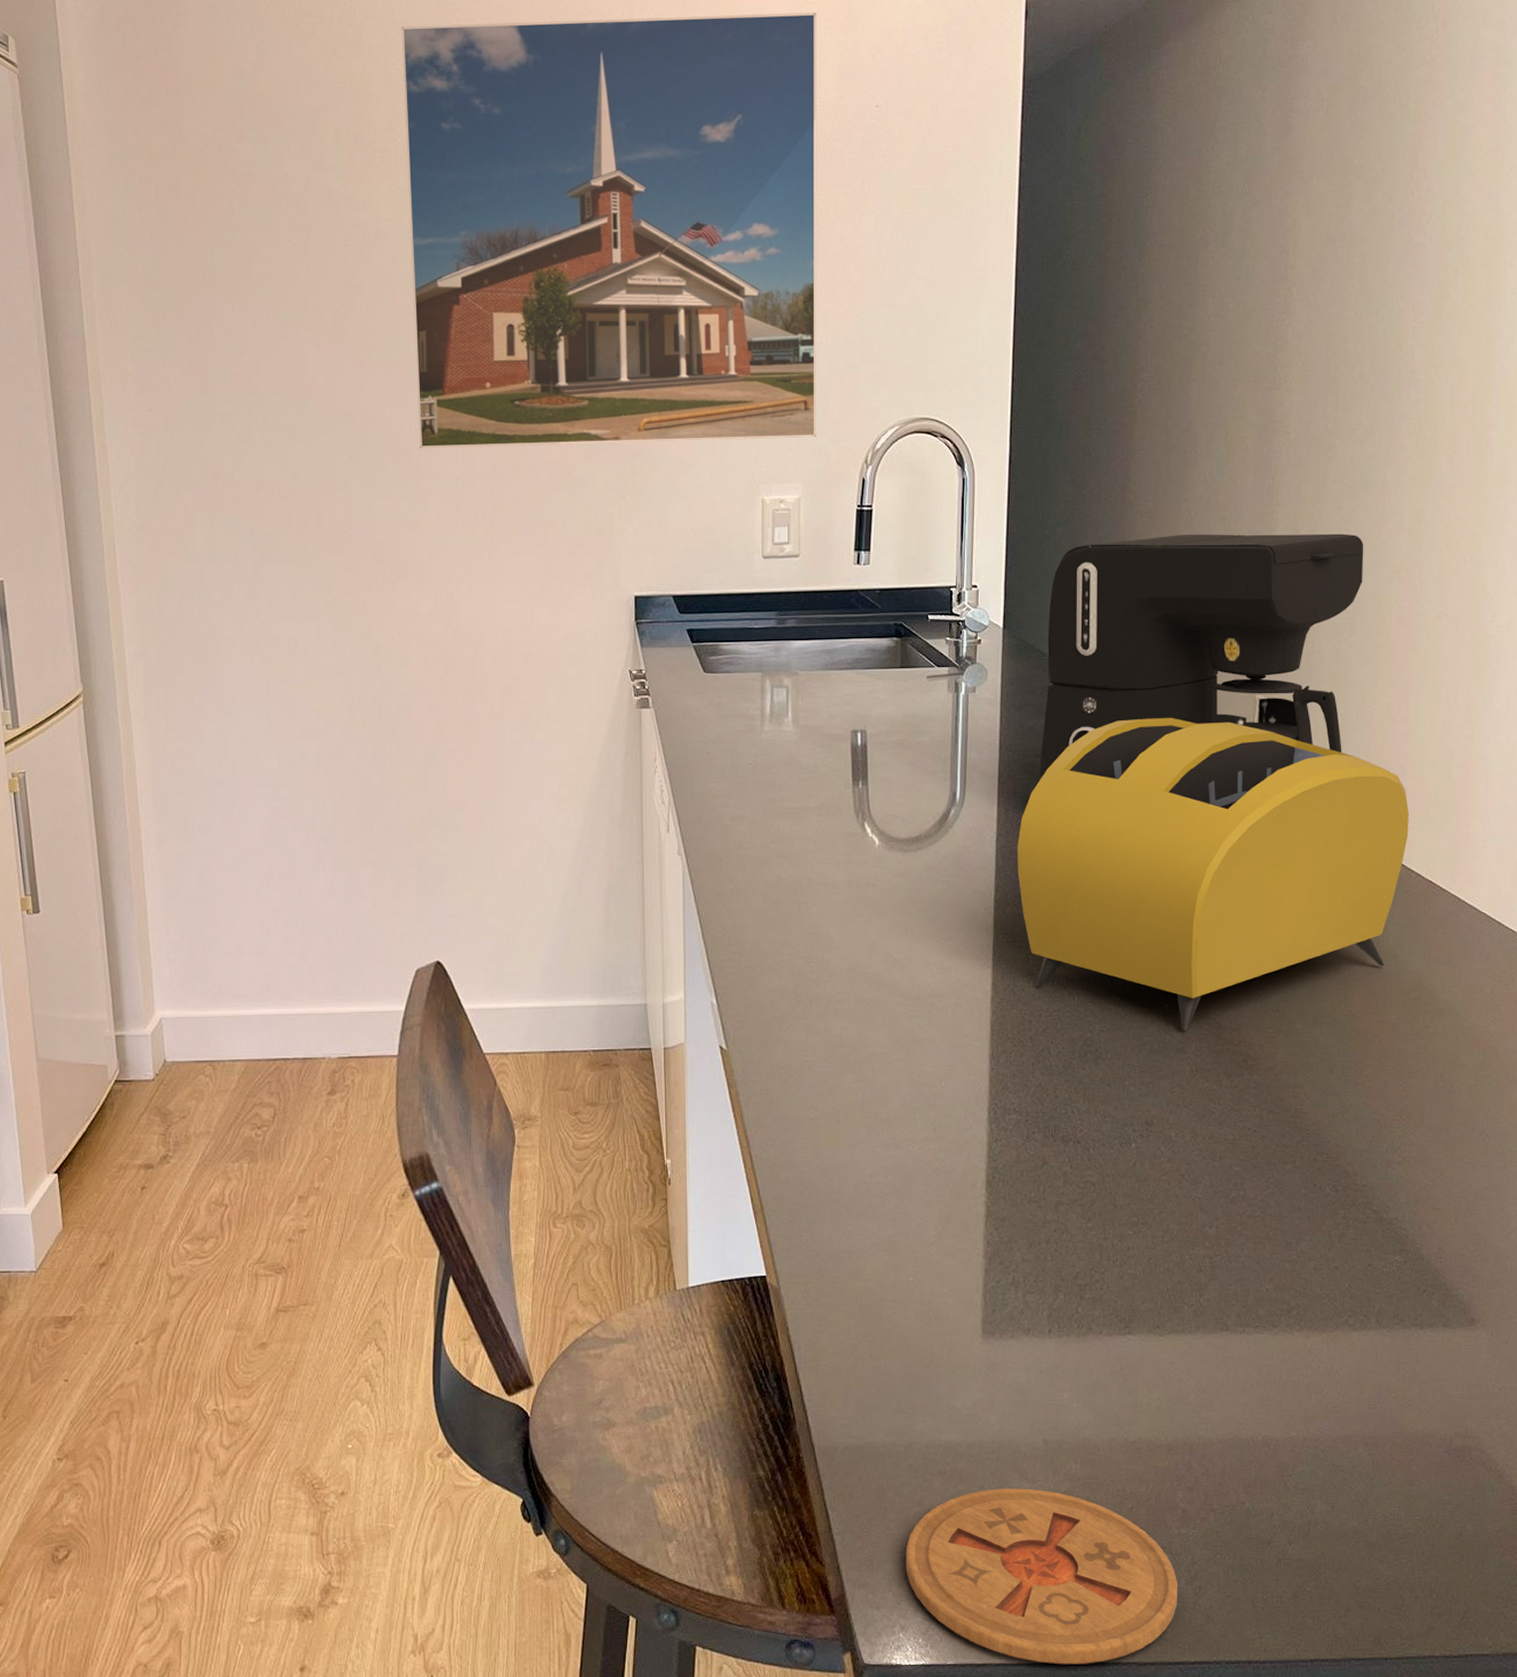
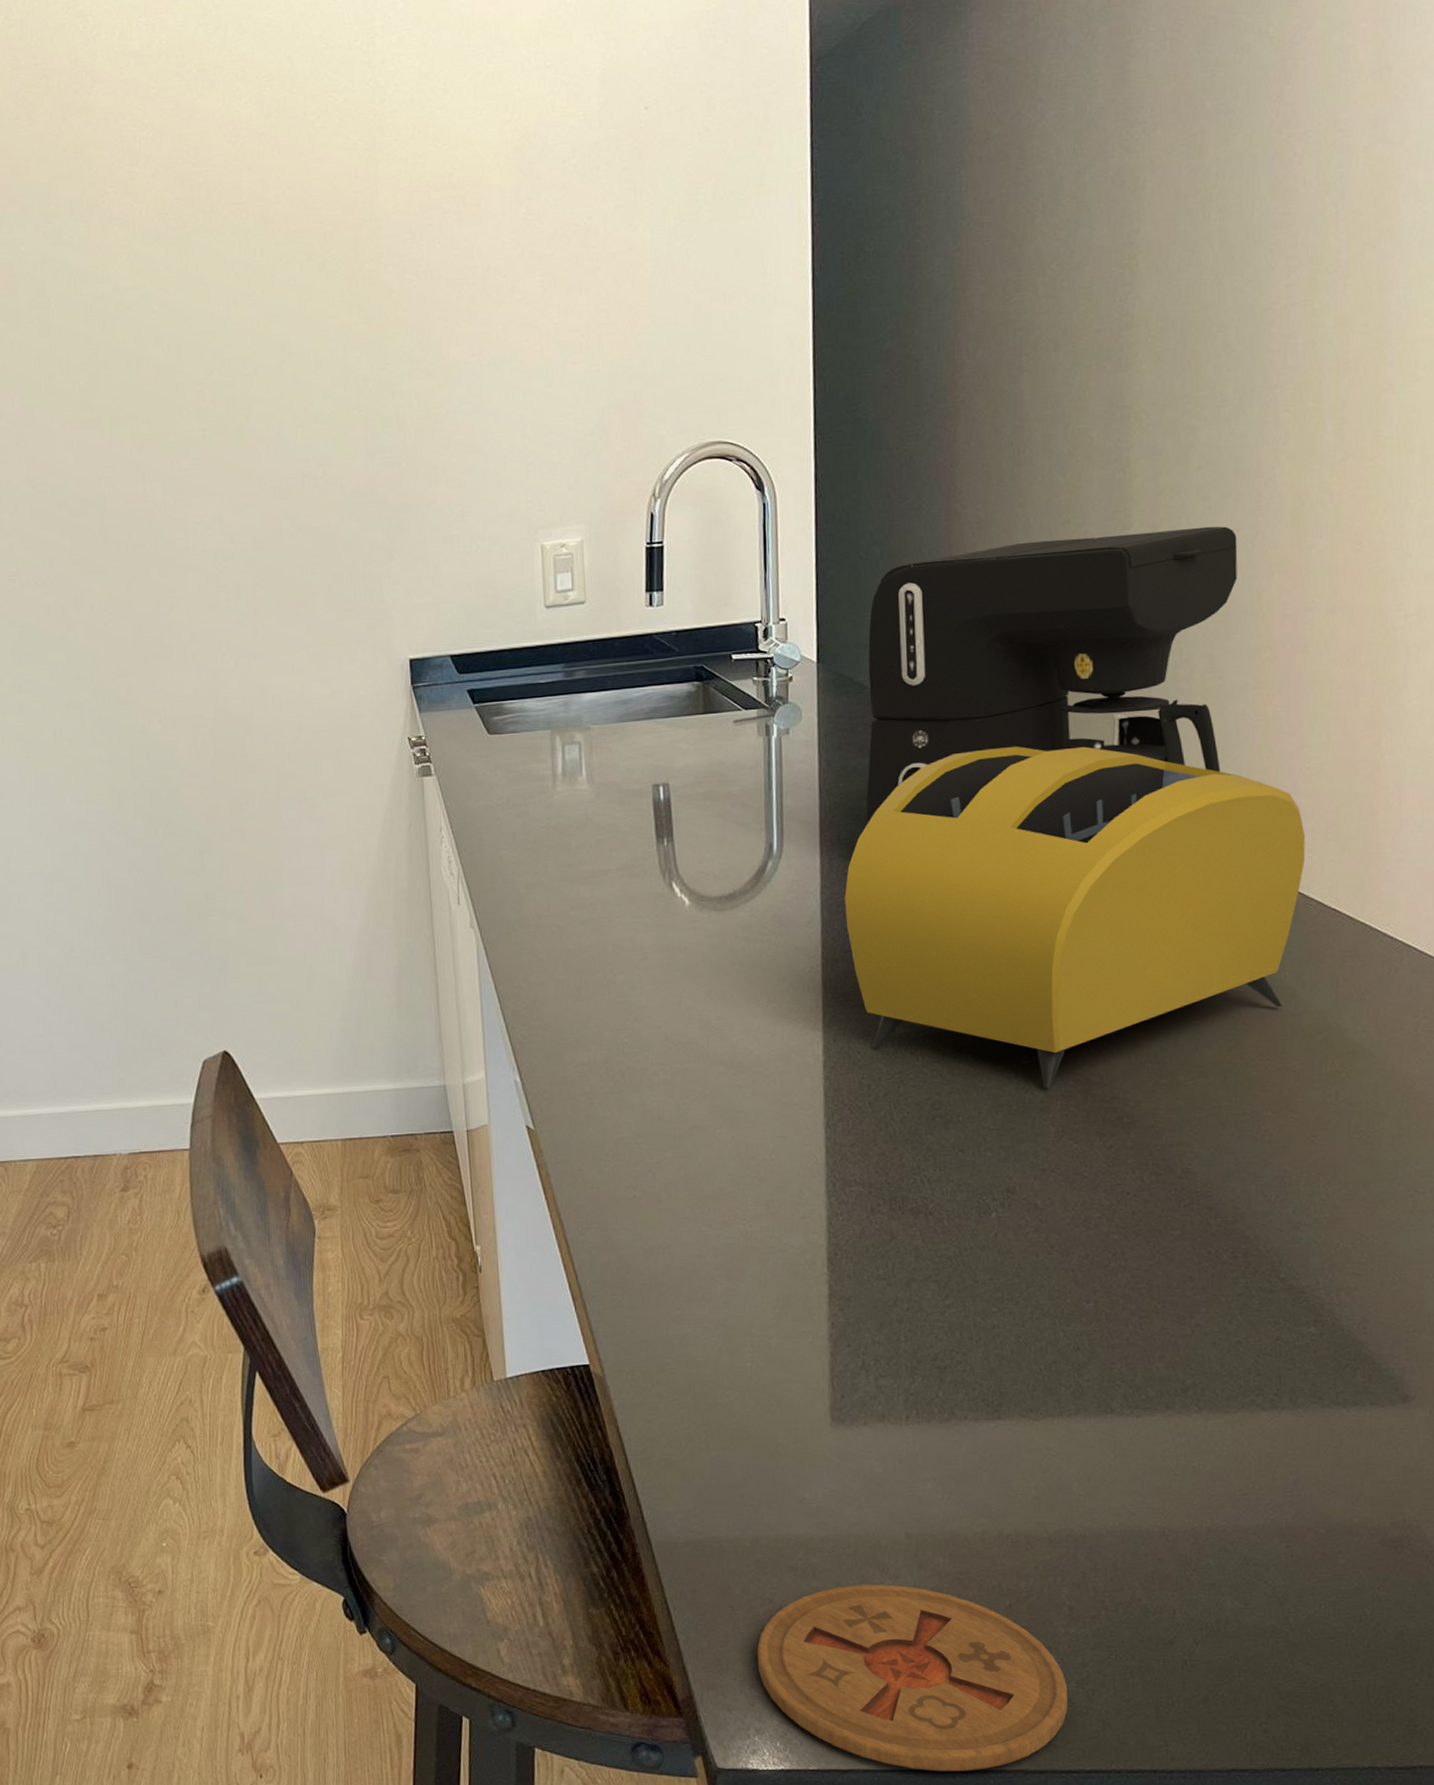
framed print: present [401,12,817,449] -> none [131,14,597,524]

